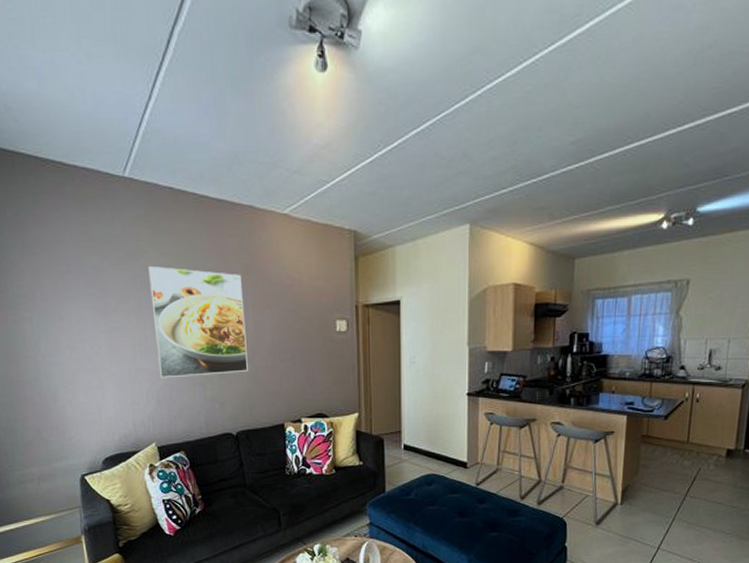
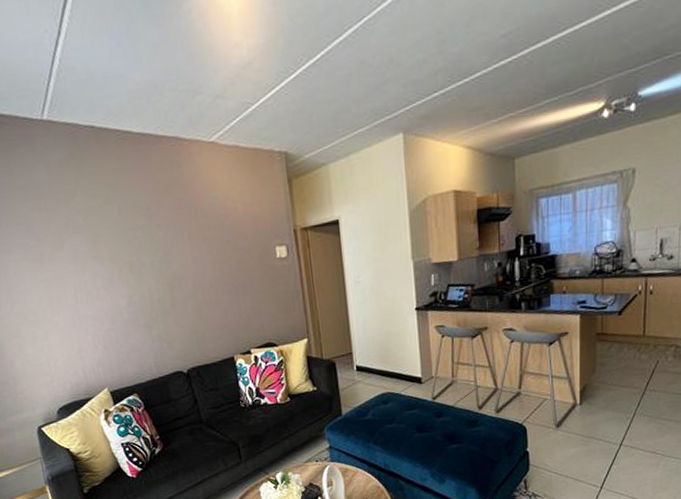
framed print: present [148,266,248,378] -> none [79,209,192,323]

